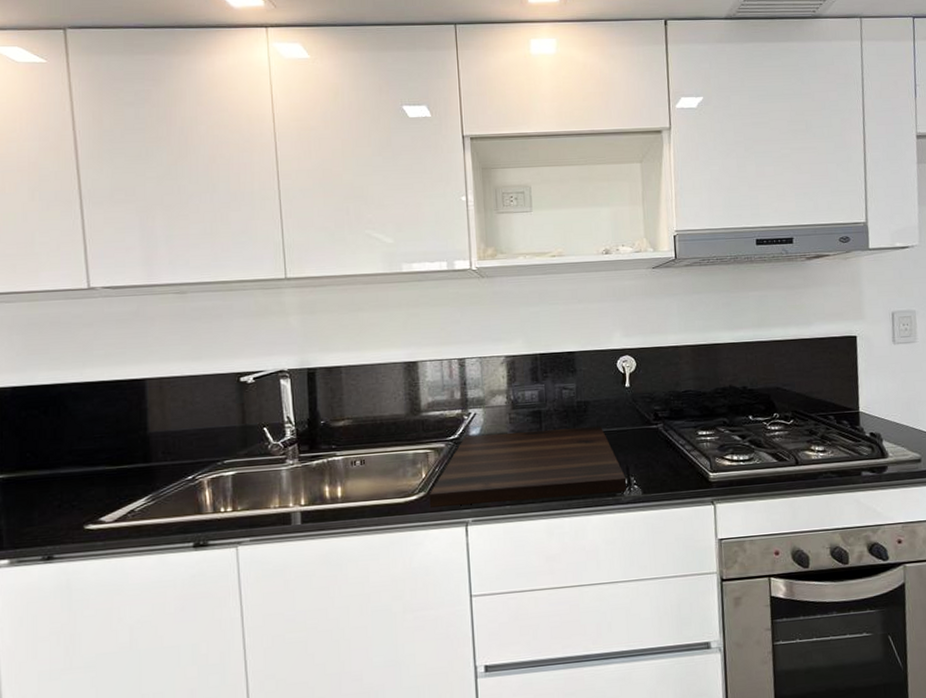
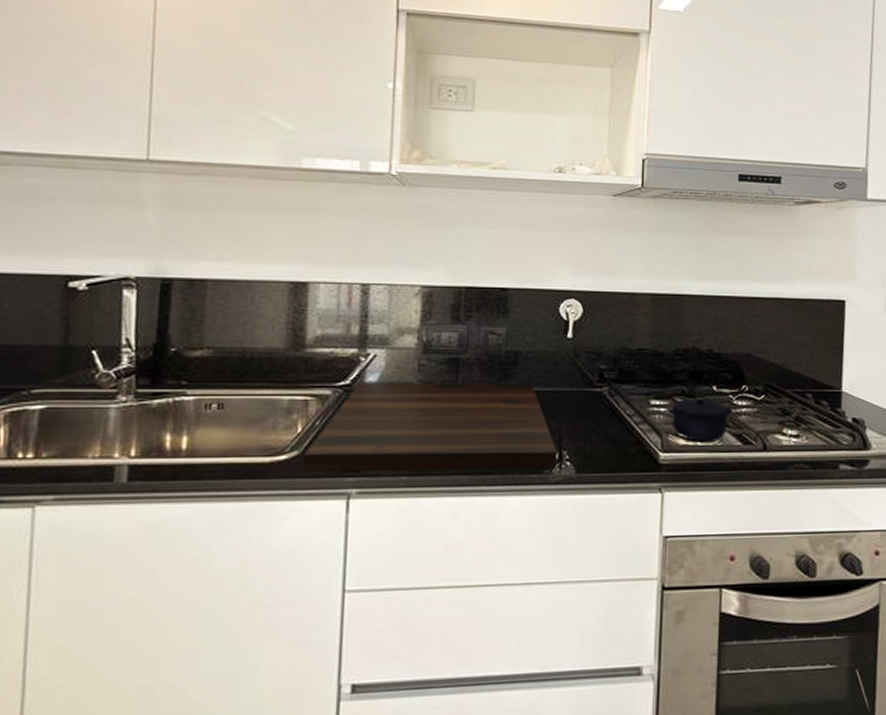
cooking pot: none [711,425,767,461] -> present [665,396,732,441]

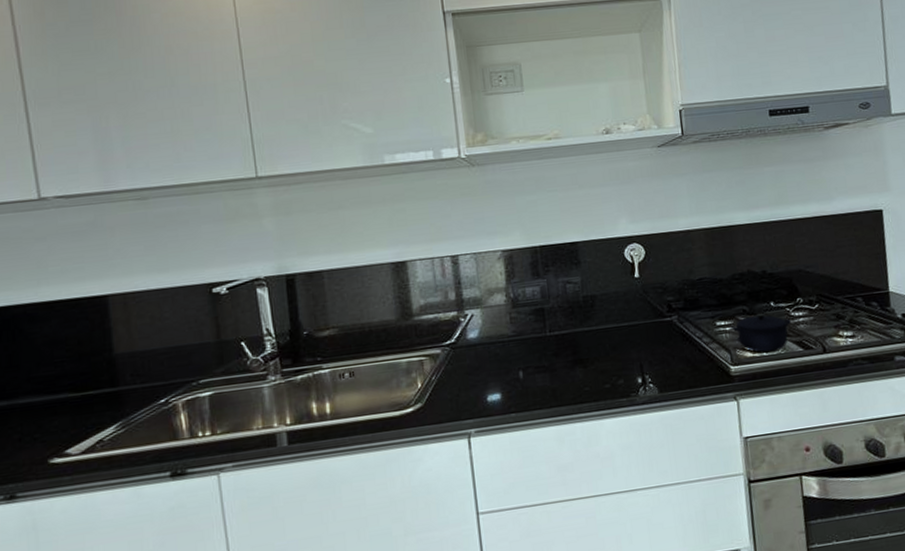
cutting board: present [302,383,558,473] -> none [426,322,643,420]

